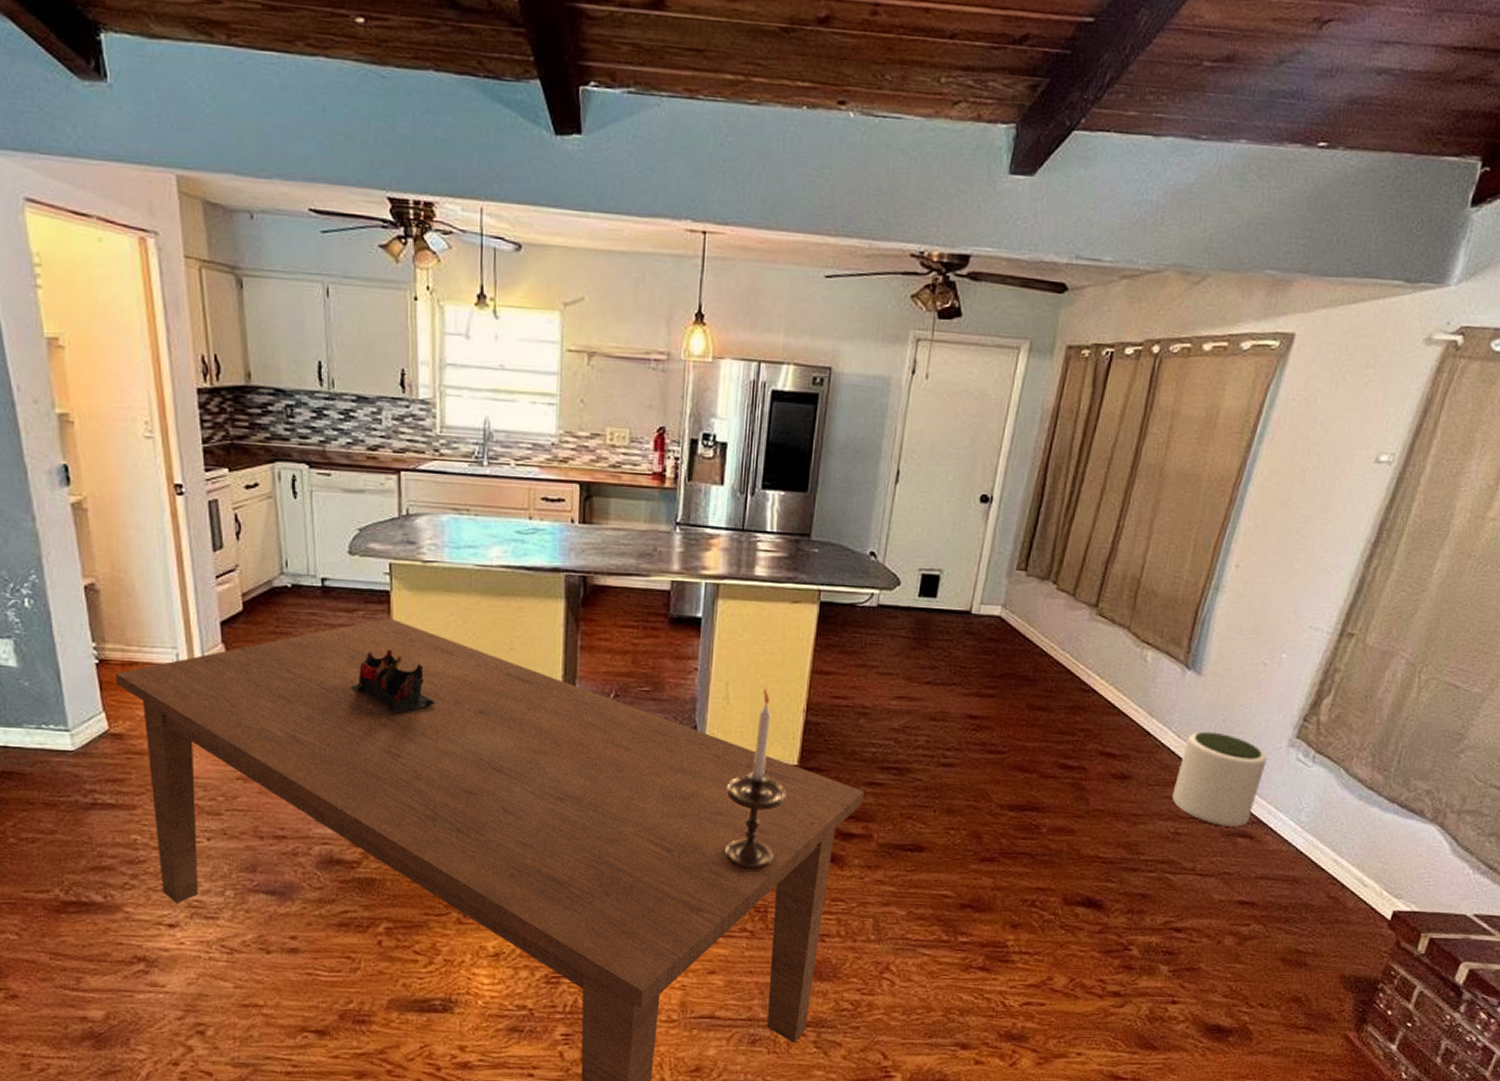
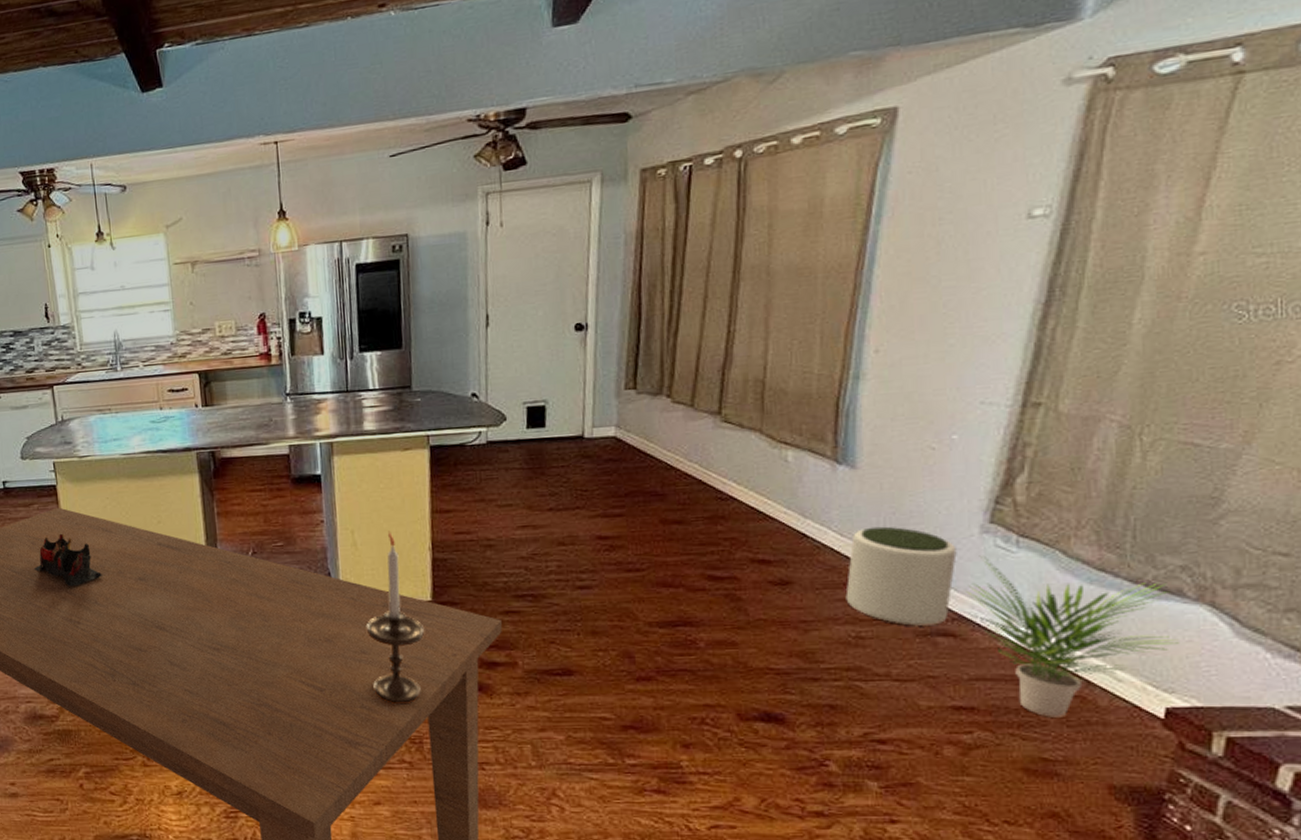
potted plant: none [1266,766,1415,915] -> present [966,555,1179,717]

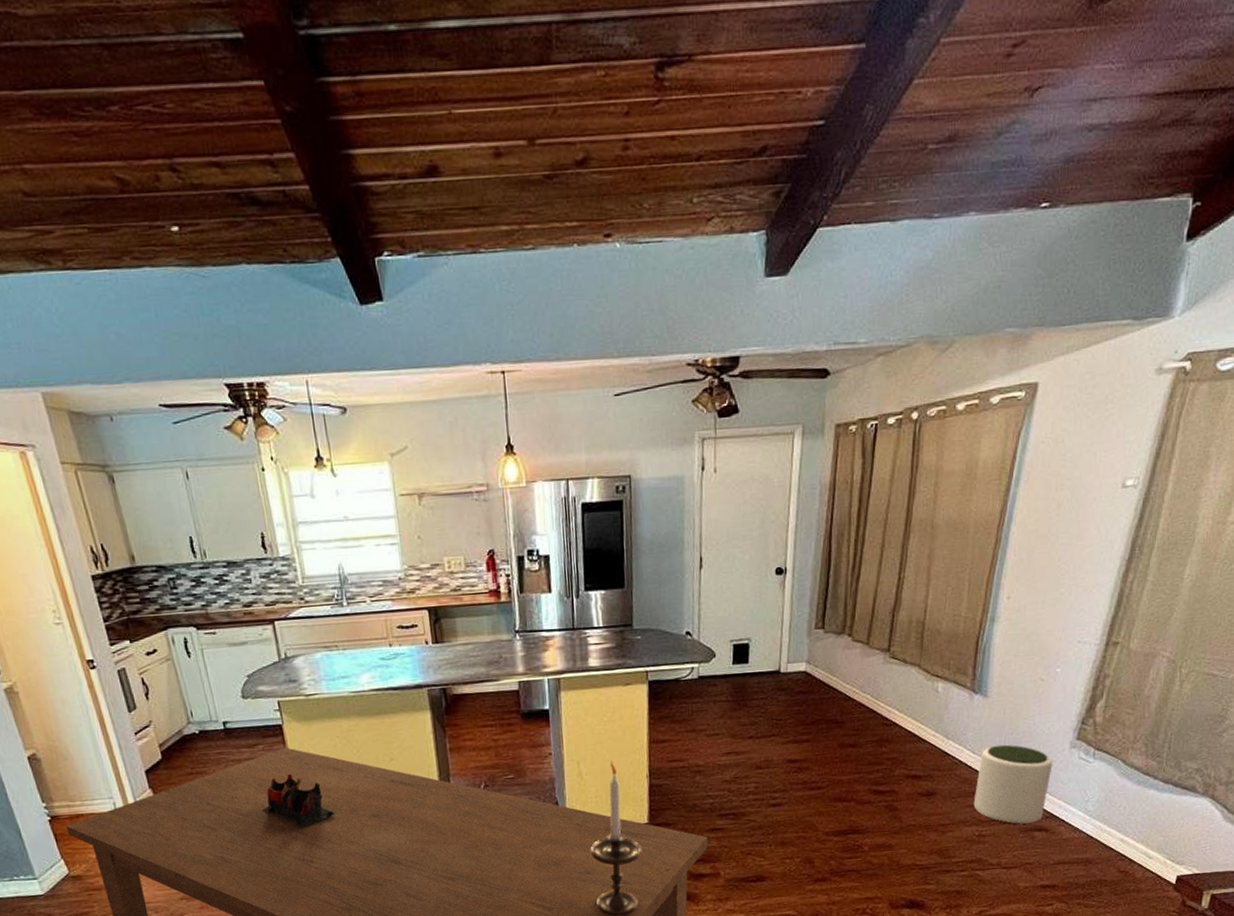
potted plant: present [966,555,1179,717] -> none [1057,765,1190,889]

